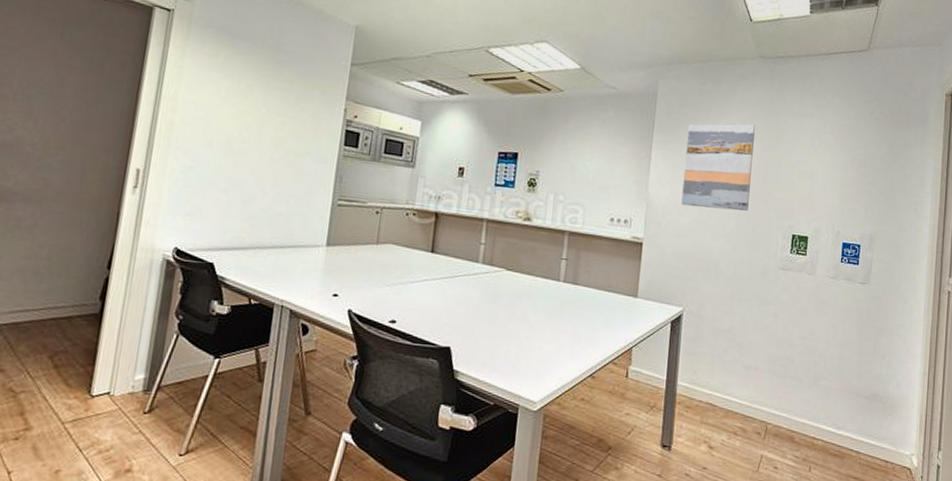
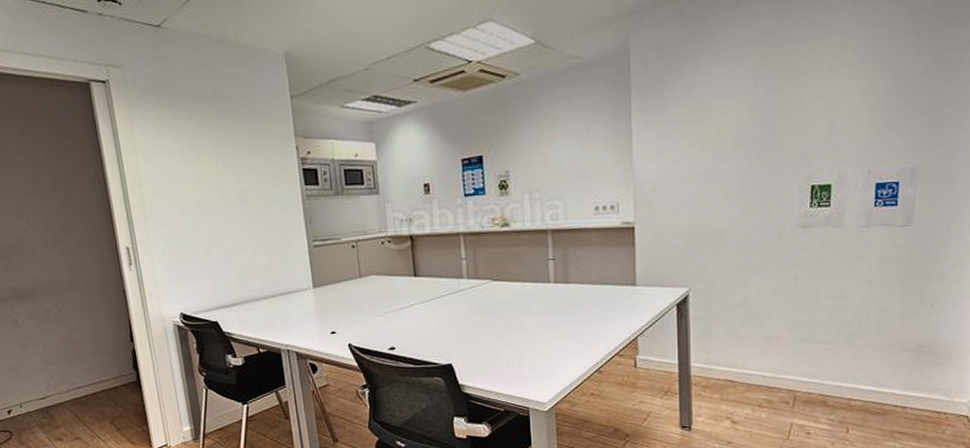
wall art: present [681,123,755,211] -> none [672,62,755,177]

